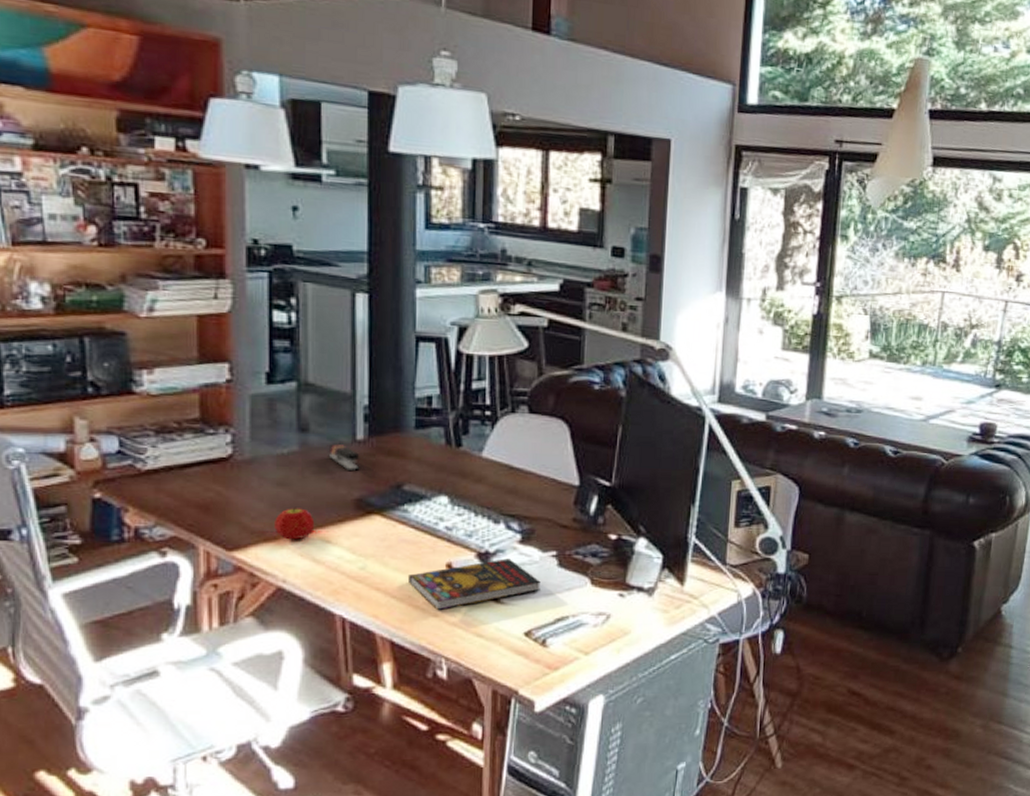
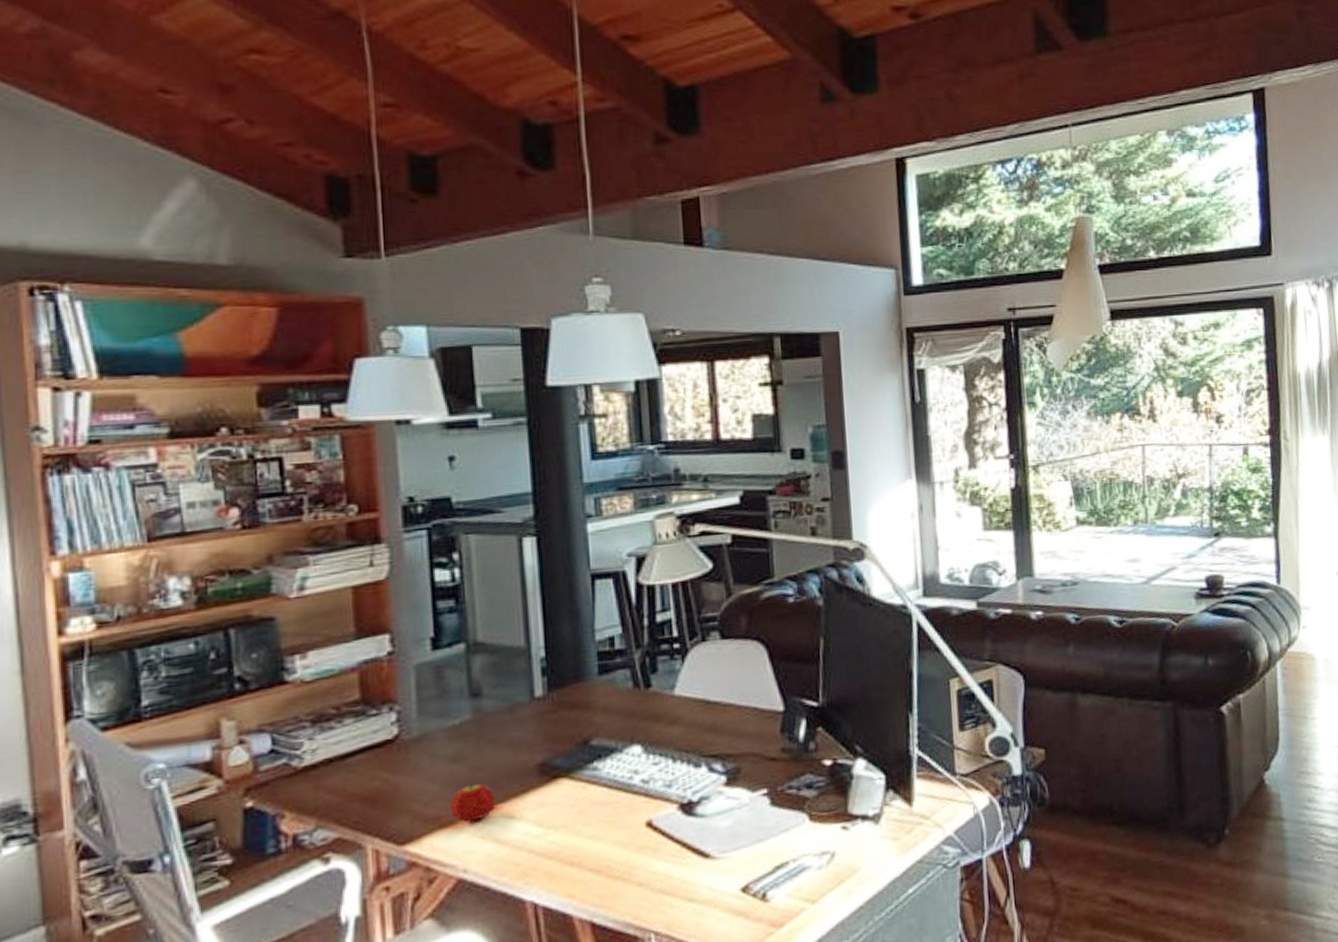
stapler: present [328,443,360,472] -> none [504,704,541,734]
book: present [407,559,541,610] -> none [603,805,754,877]

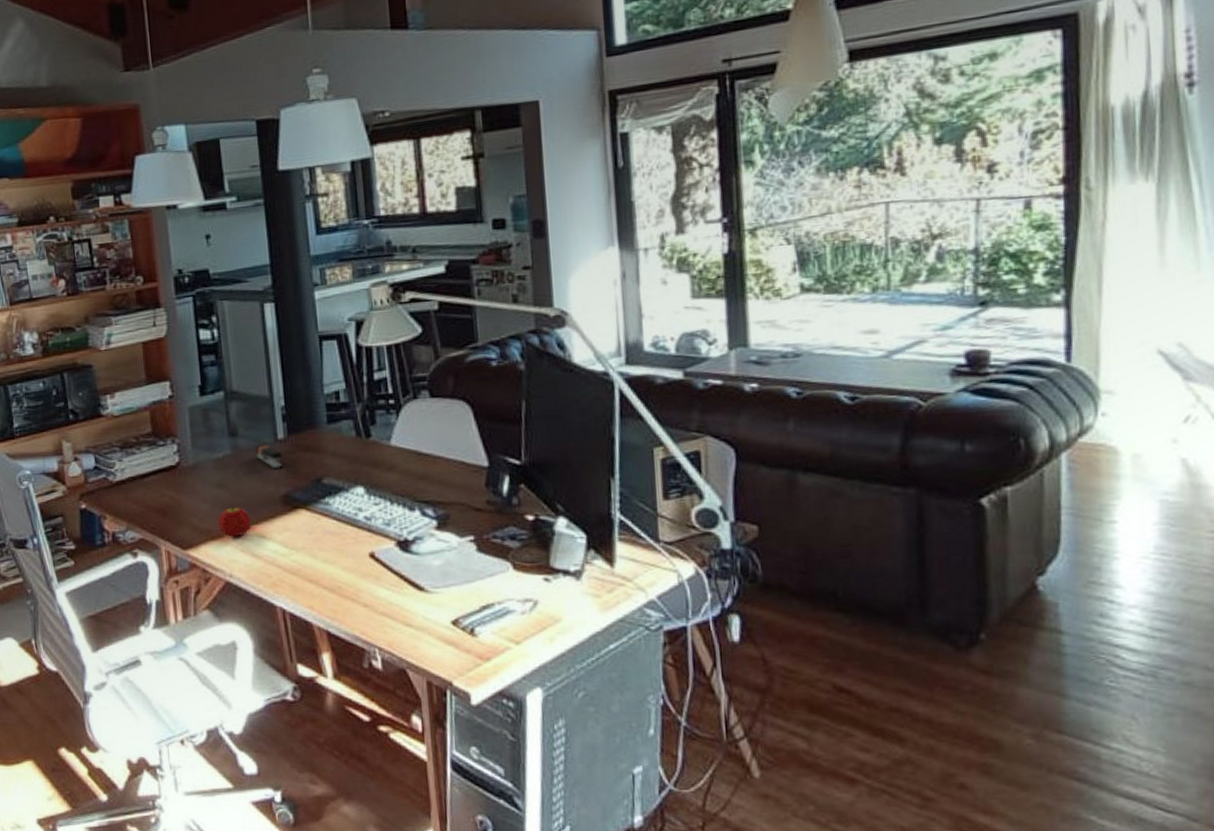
stapler: none [504,704,541,734] -> present [255,444,284,470]

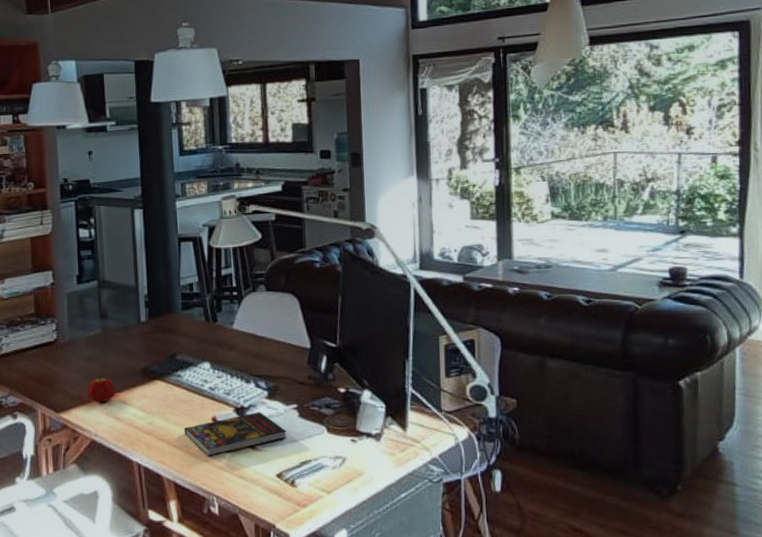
stapler: present [255,444,284,470] -> none [121,325,144,347]
book: none [335,546,462,600] -> present [184,412,287,456]

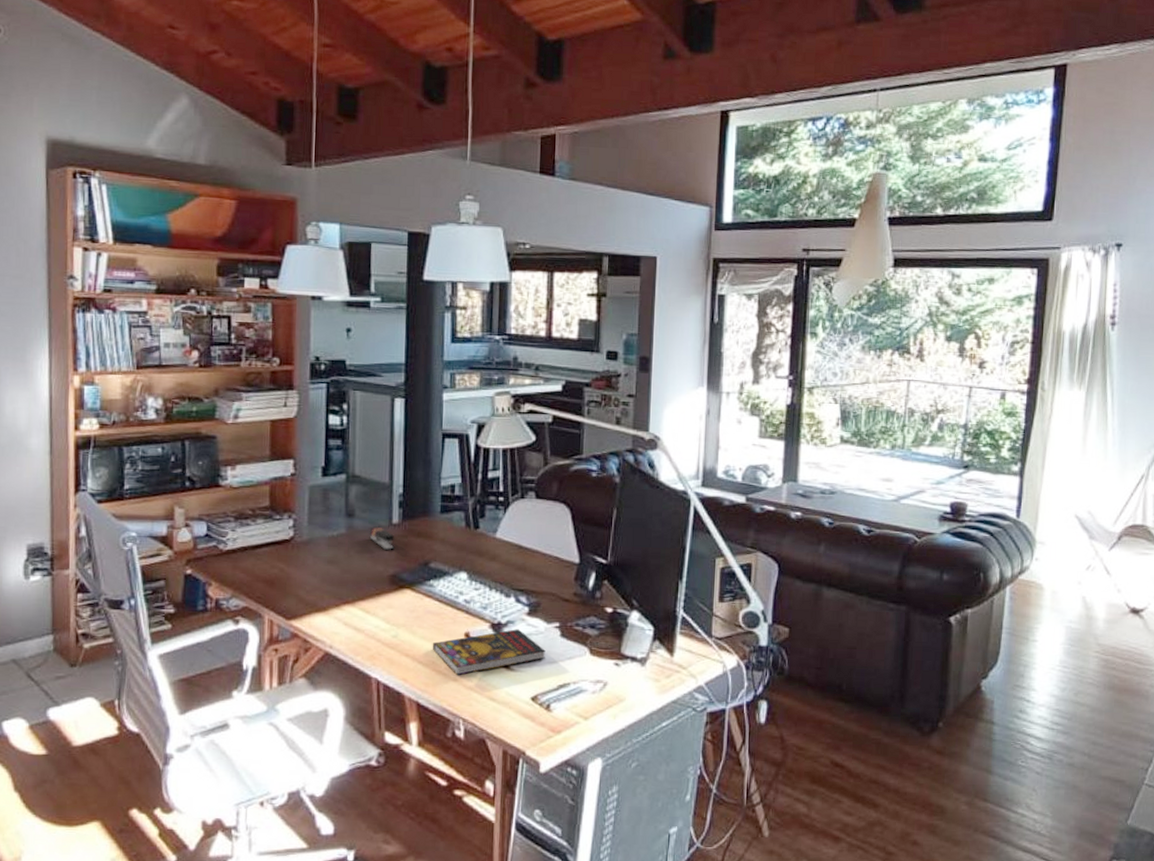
fruit: present [87,376,115,403] -> none [325,581,357,611]
stapler: none [121,325,144,347] -> present [369,526,395,551]

